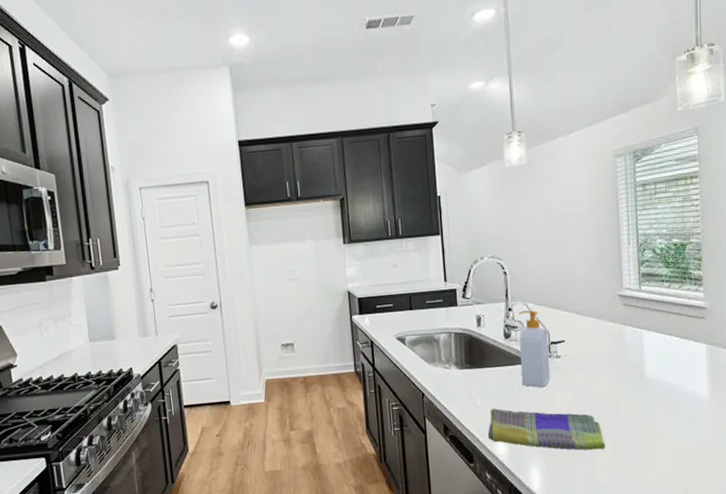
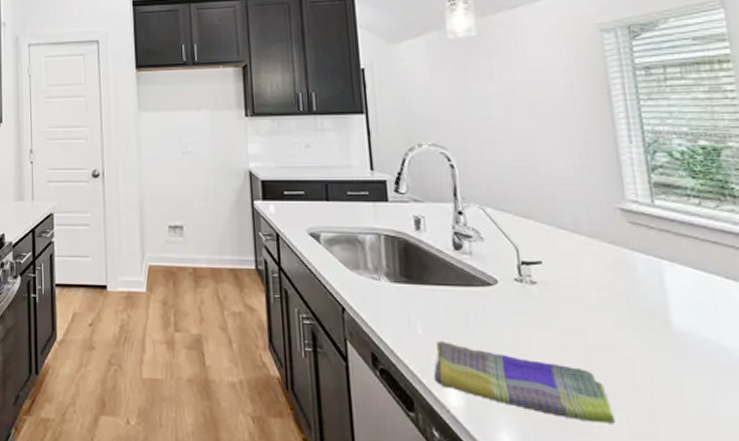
soap bottle: present [518,310,551,388] -> none [473,216,523,322]

